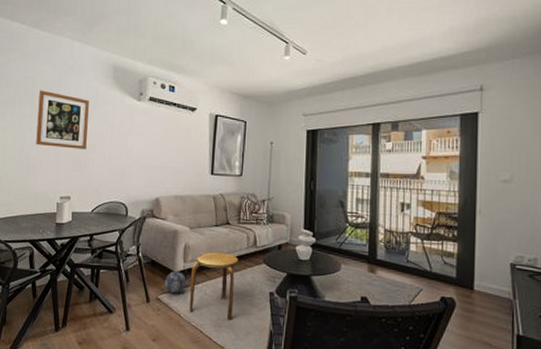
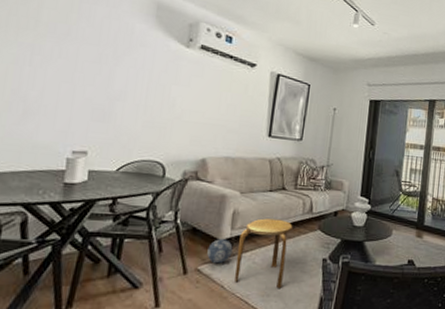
wall art: present [36,90,89,149] -> none [38,16,121,96]

